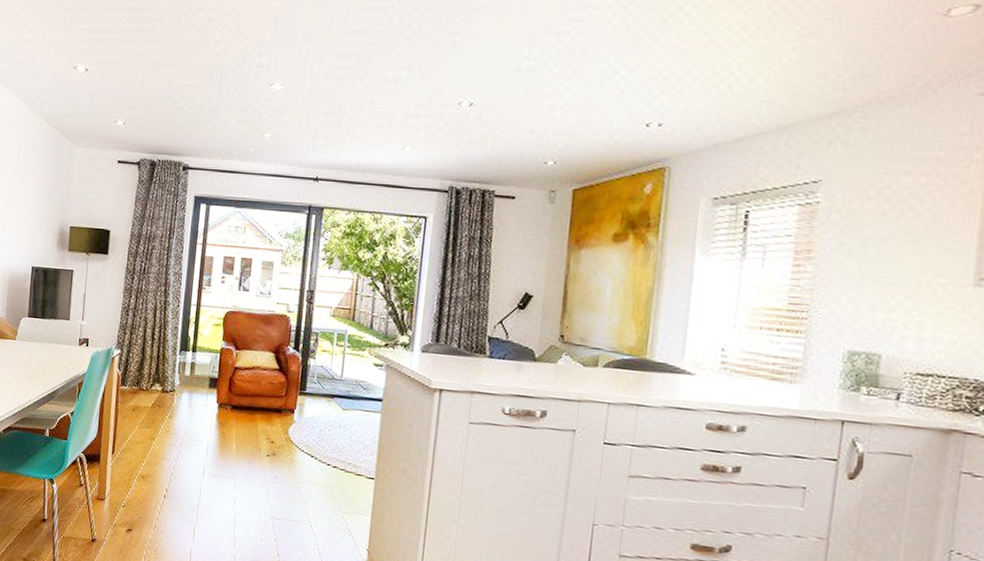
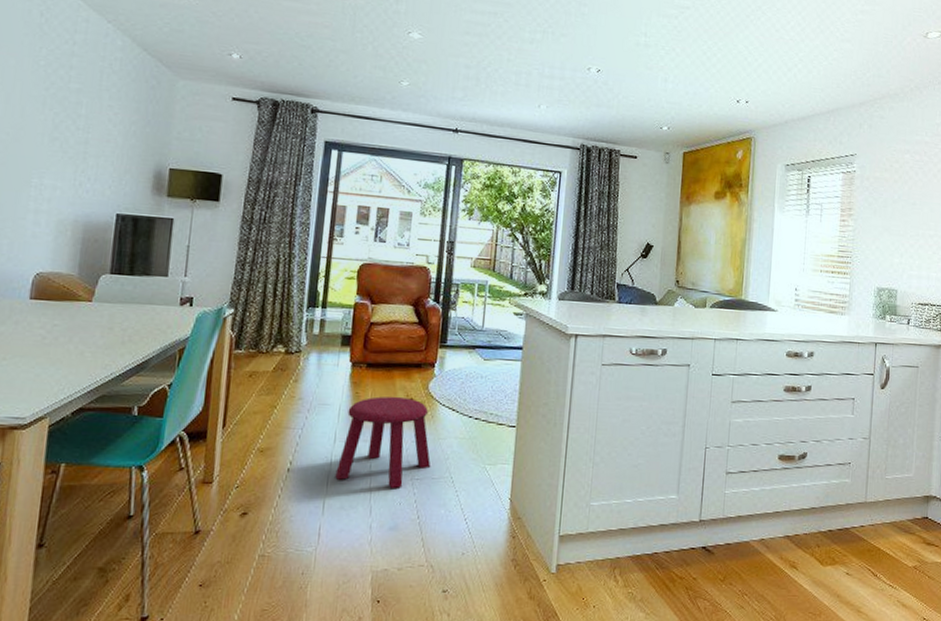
stool: none [204,437,290,525] -> present [335,396,431,488]

